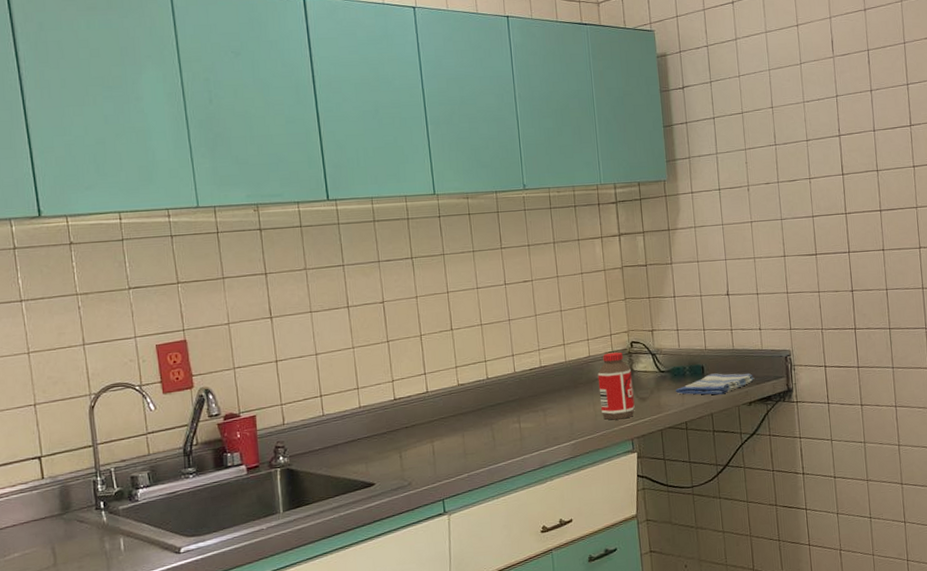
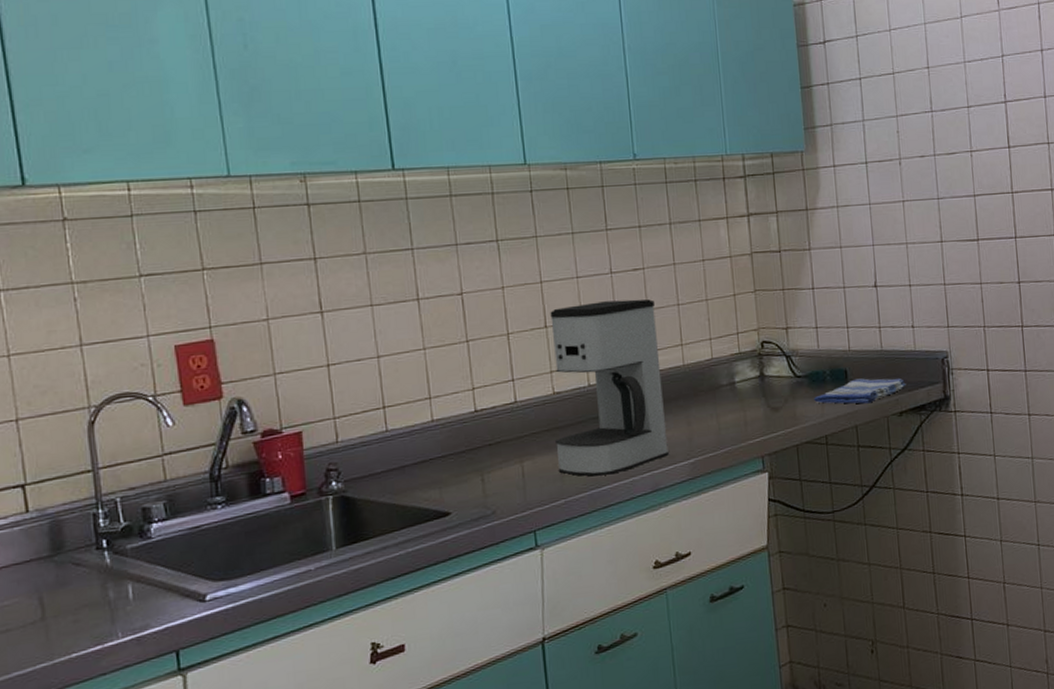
coffee maker: none [455,306,554,455] -> present [550,299,669,476]
bottle: present [597,352,635,420] -> none [721,353,766,434]

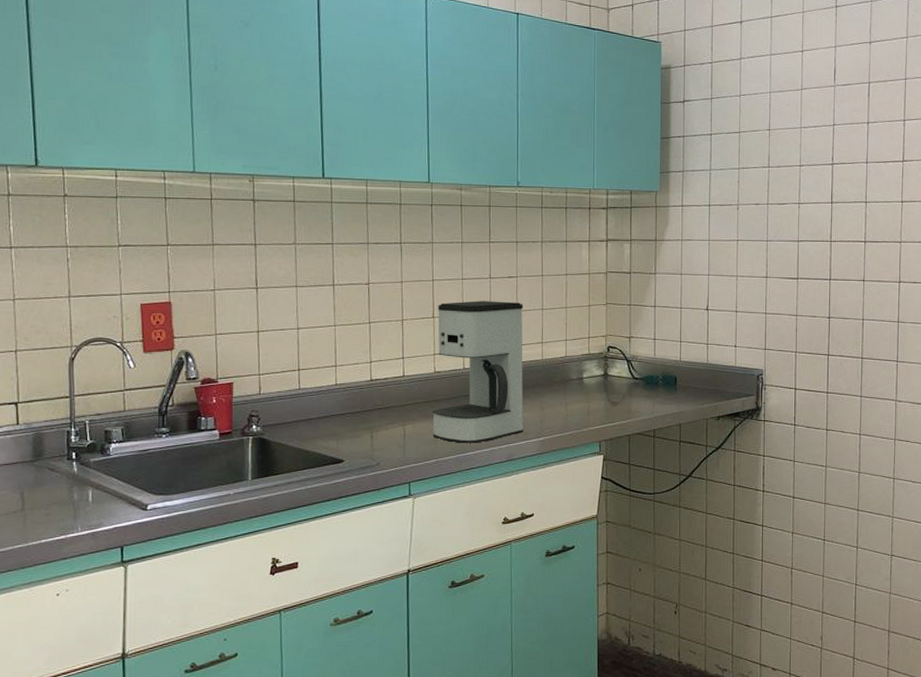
dish towel: present [814,378,906,404] -> none [647,385,725,407]

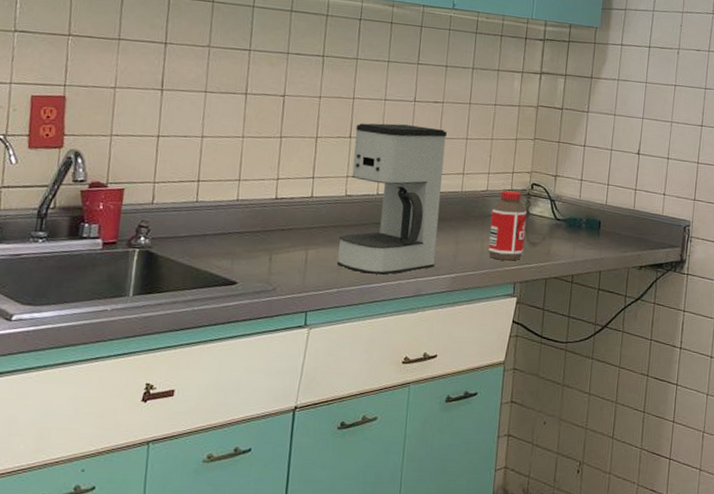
bottle: none [572,355,606,421] -> present [488,190,528,261]

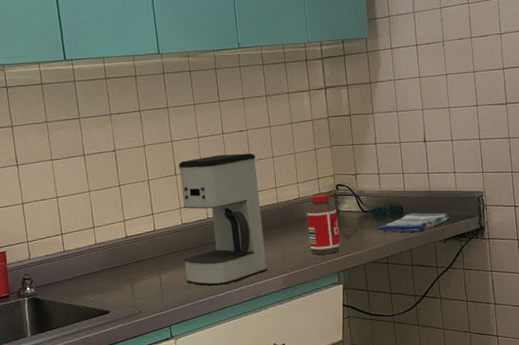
dish towel: none [568,230,650,254] -> present [377,212,450,233]

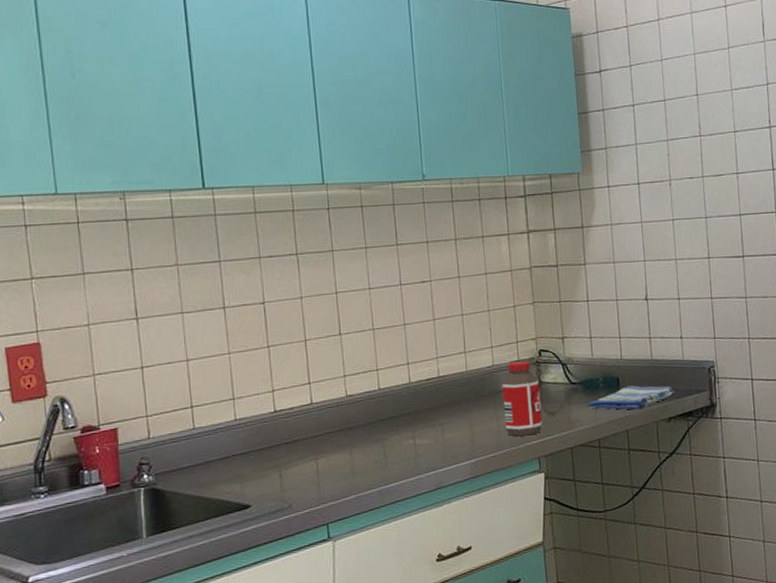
coffee maker: present [178,153,267,286] -> none [344,309,452,474]

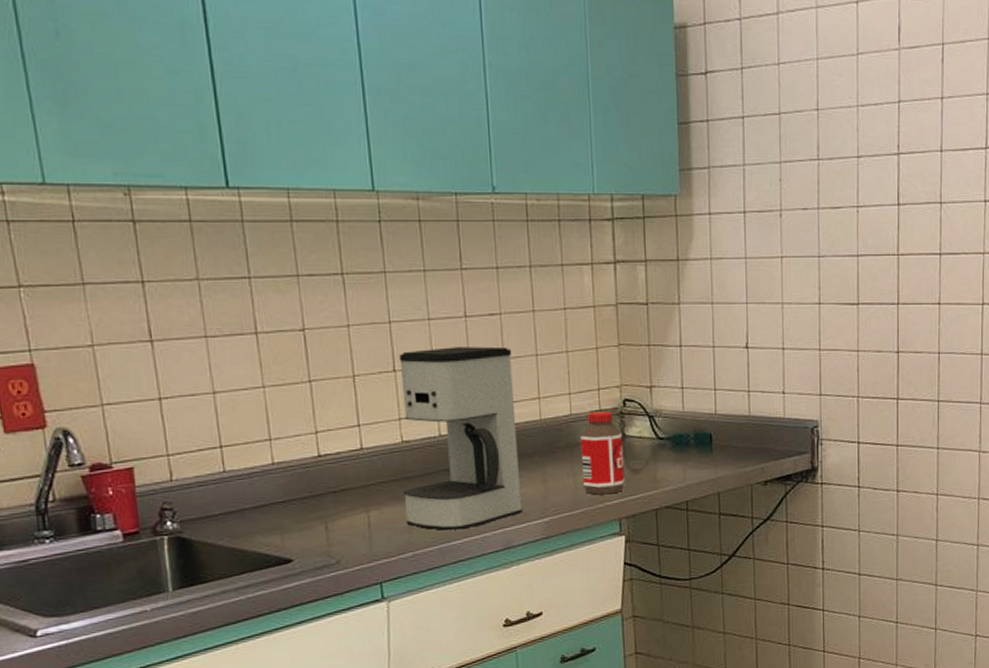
coffee maker: none [344,309,452,474] -> present [399,346,522,530]
dish towel: present [588,385,675,410] -> none [676,444,773,471]

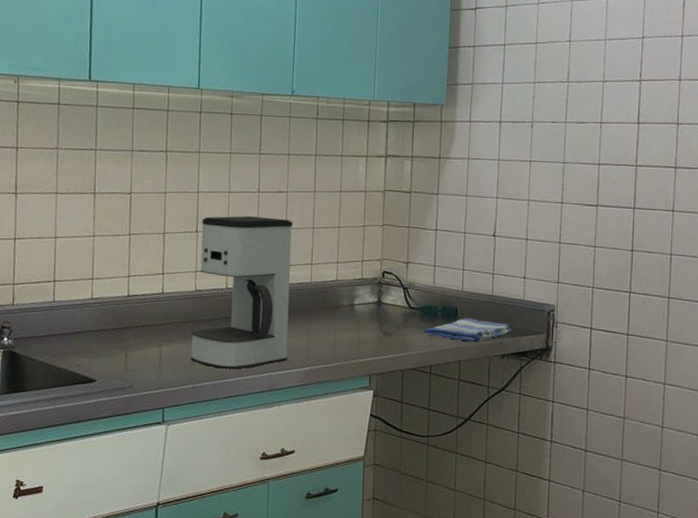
bottle: present [580,411,625,495] -> none [341,279,380,353]
dish towel: none [676,444,773,471] -> present [424,318,512,342]

